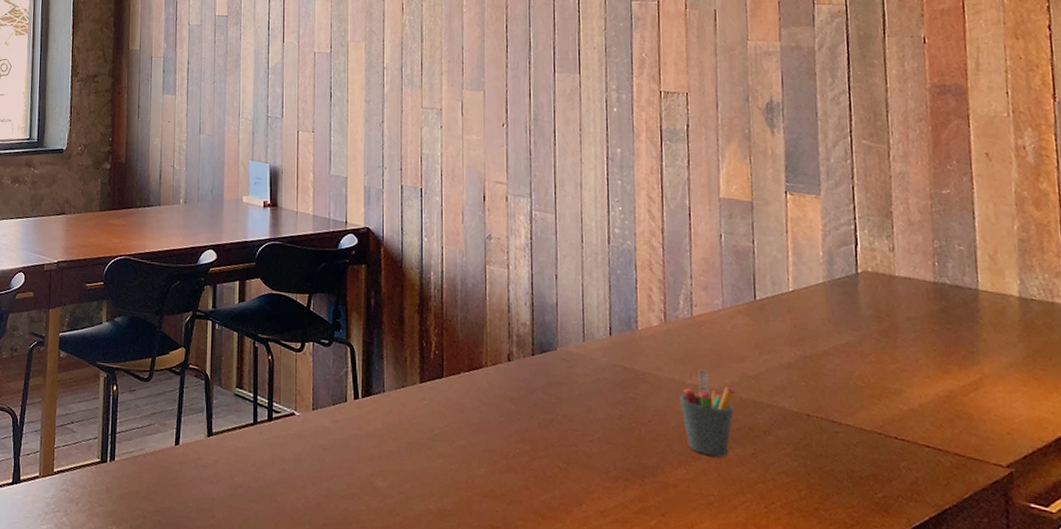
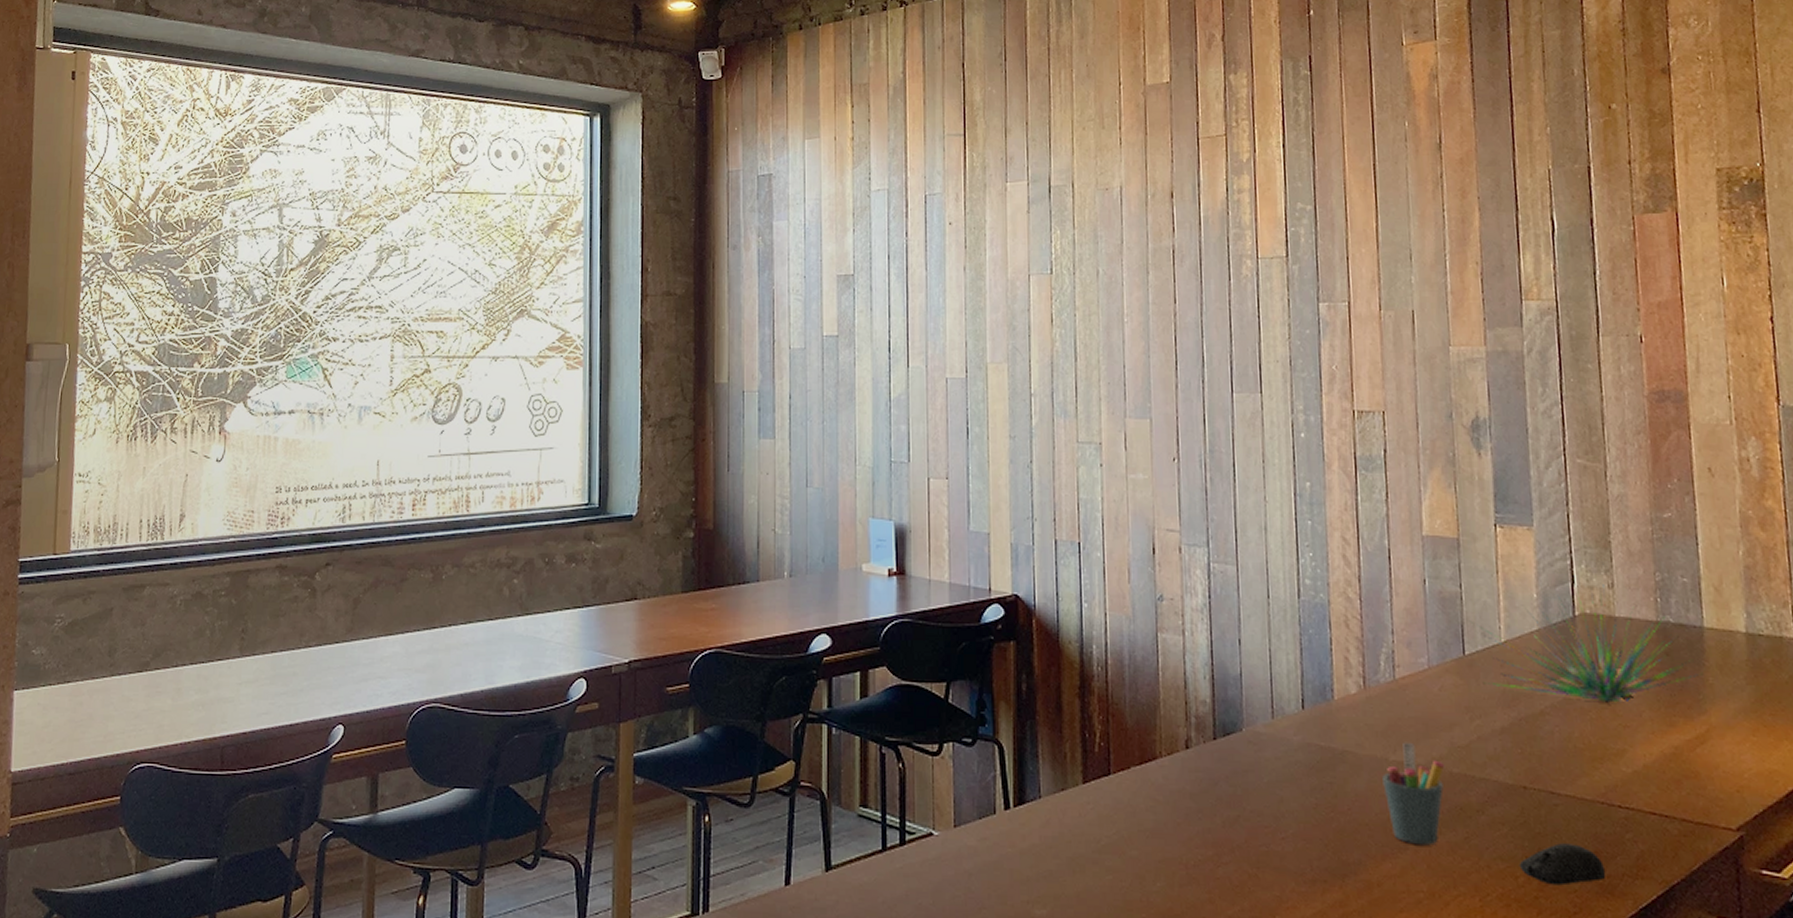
plant: none [761,229,976,349] -> present [1469,562,1702,703]
computer mouse: none [801,465,882,501] -> present [1519,843,1606,886]

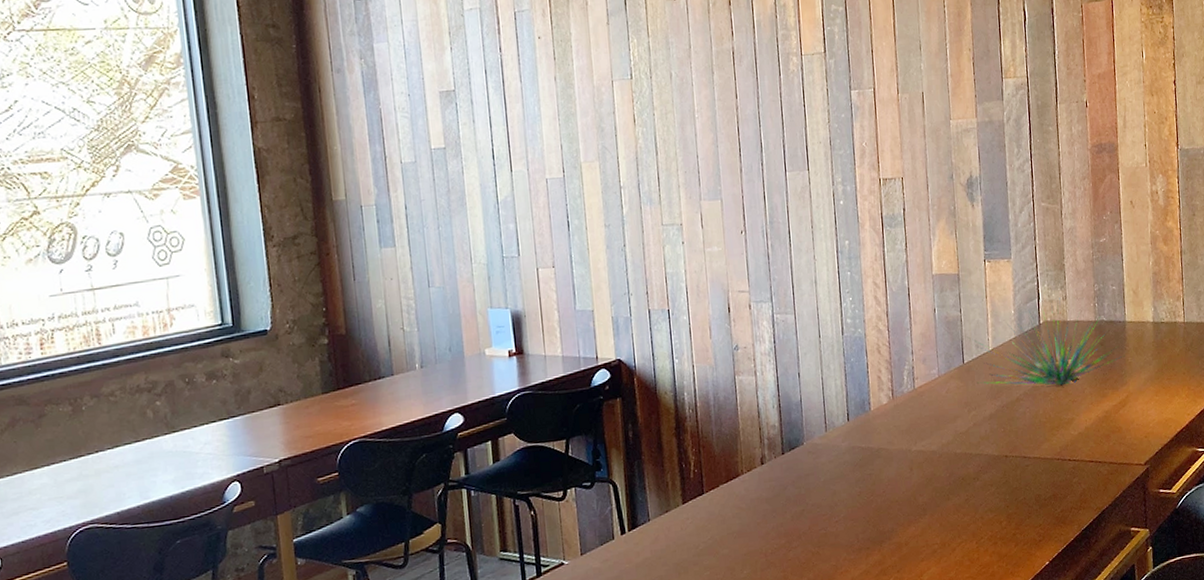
pen holder: present [1382,742,1445,846] -> none [907,435,952,511]
computer mouse: present [1519,843,1606,886] -> none [1002,491,1060,524]

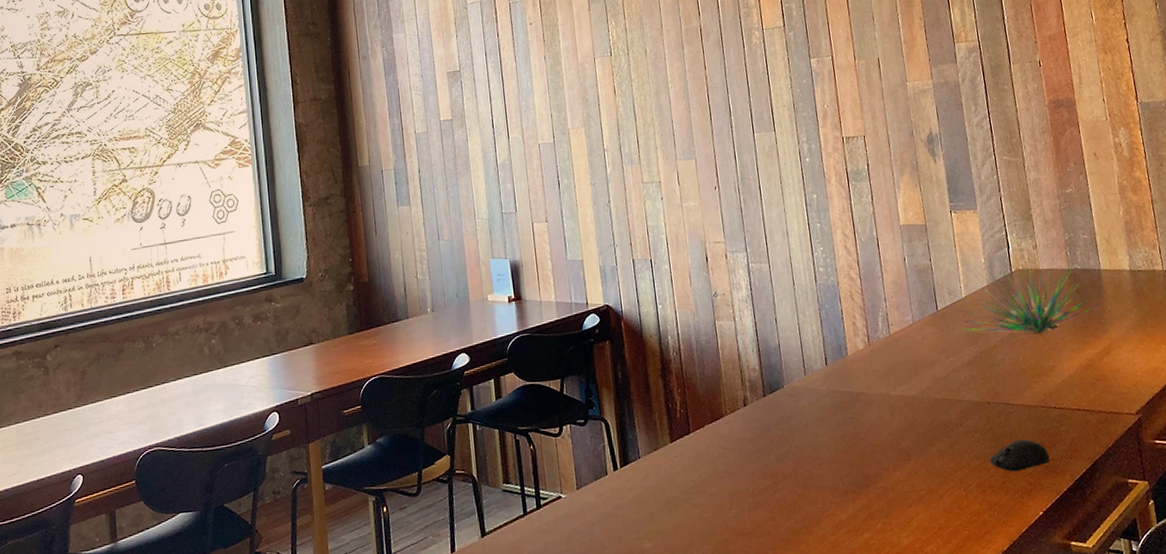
computer mouse: none [1002,491,1060,524] -> present [989,439,1050,472]

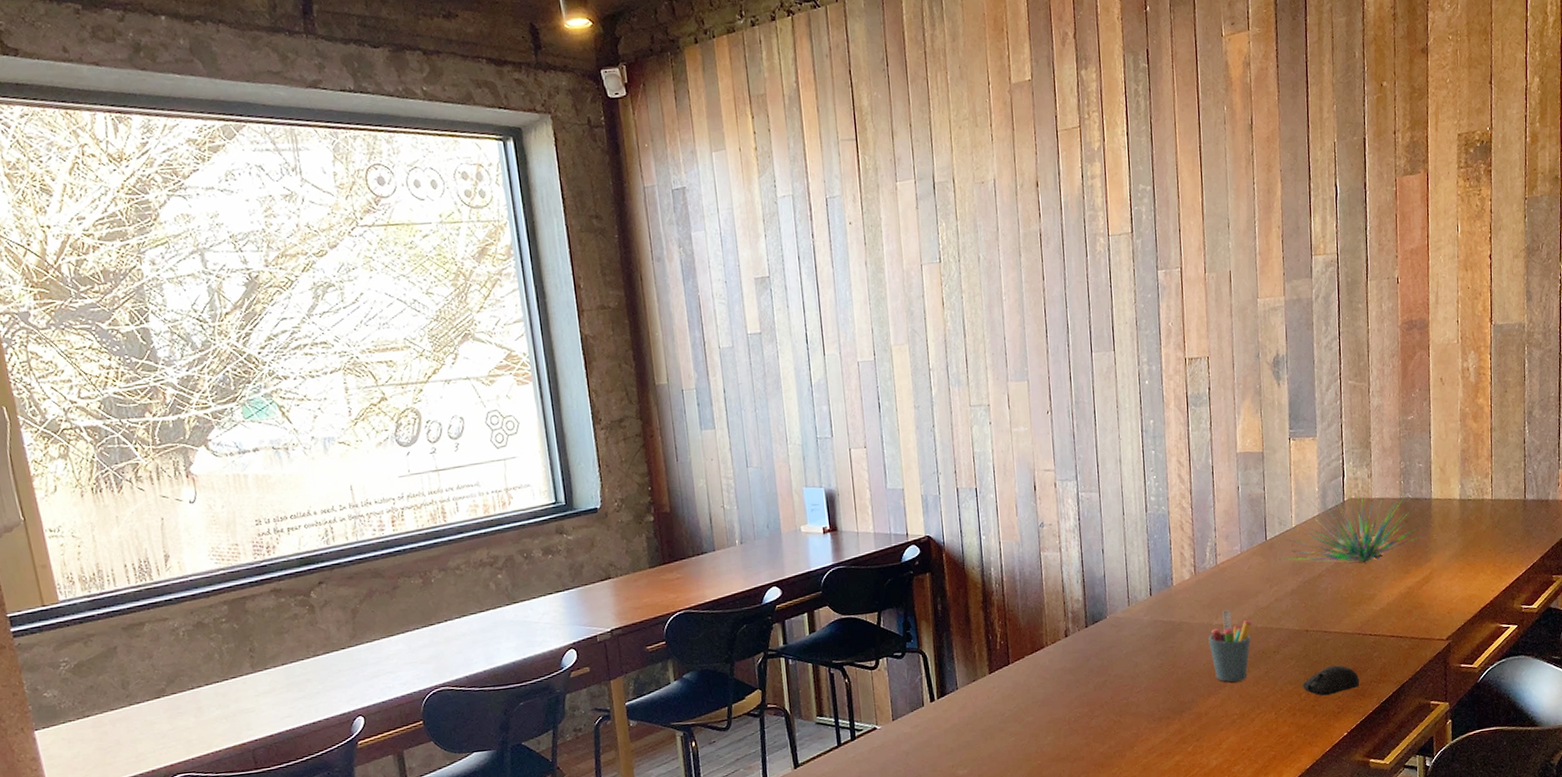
pen holder: none [888,380,932,456] -> present [1208,609,1252,682]

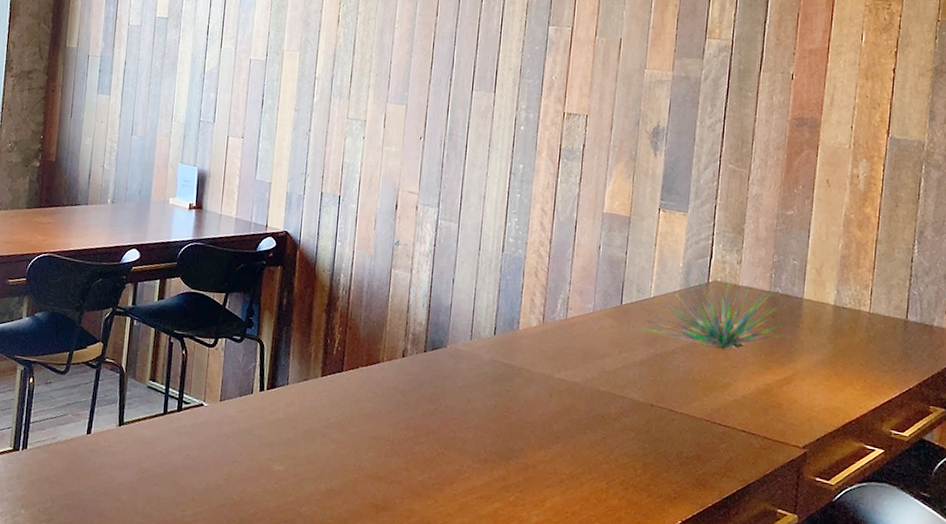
pen holder: present [1208,609,1252,682] -> none [547,365,595,442]
computer mouse: present [1302,665,1360,696] -> none [639,447,702,478]

